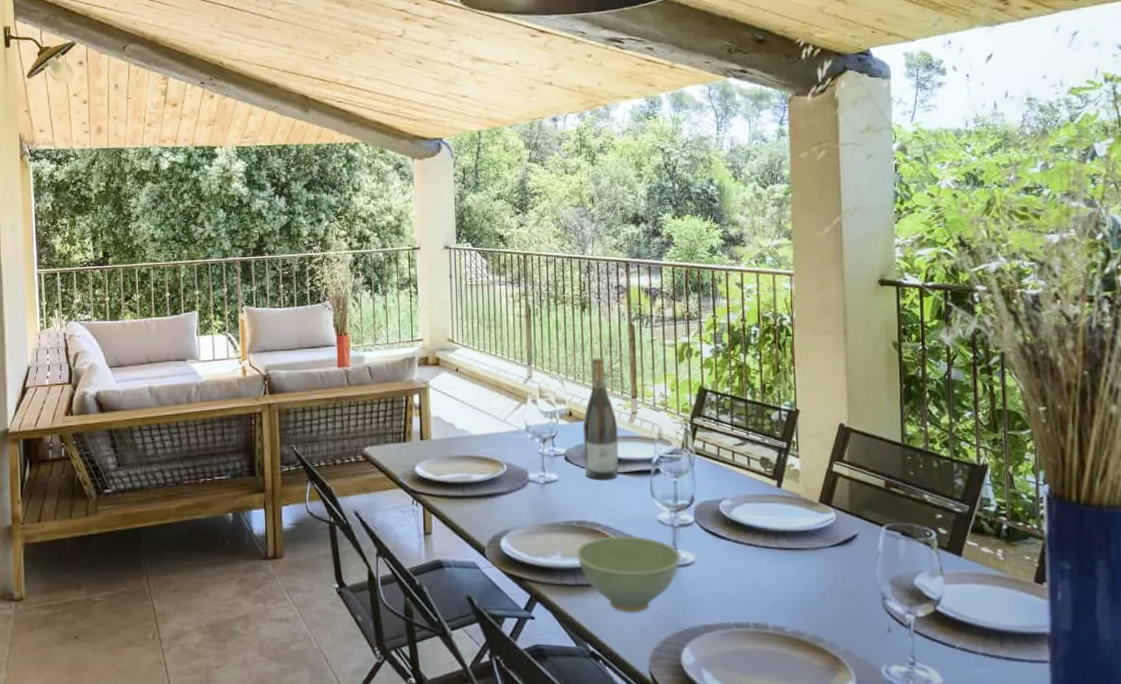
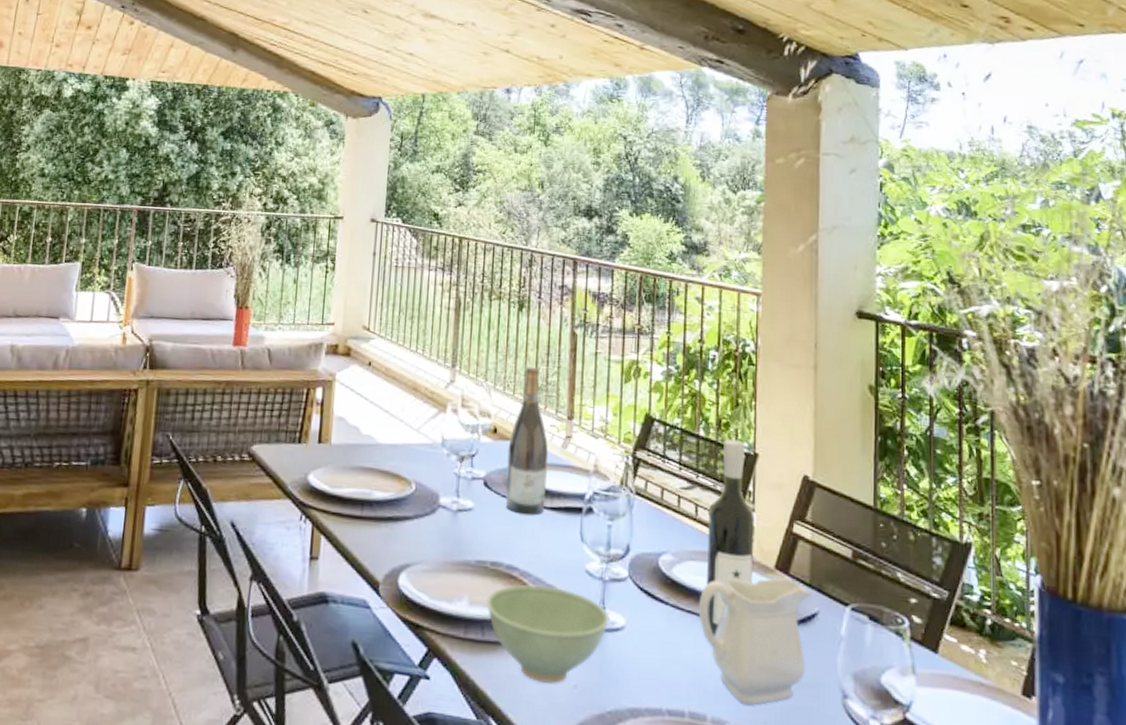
pitcher: none [755,509,851,613] -> present [698,577,811,706]
bottle: none [759,400,801,562] -> present [706,439,754,637]

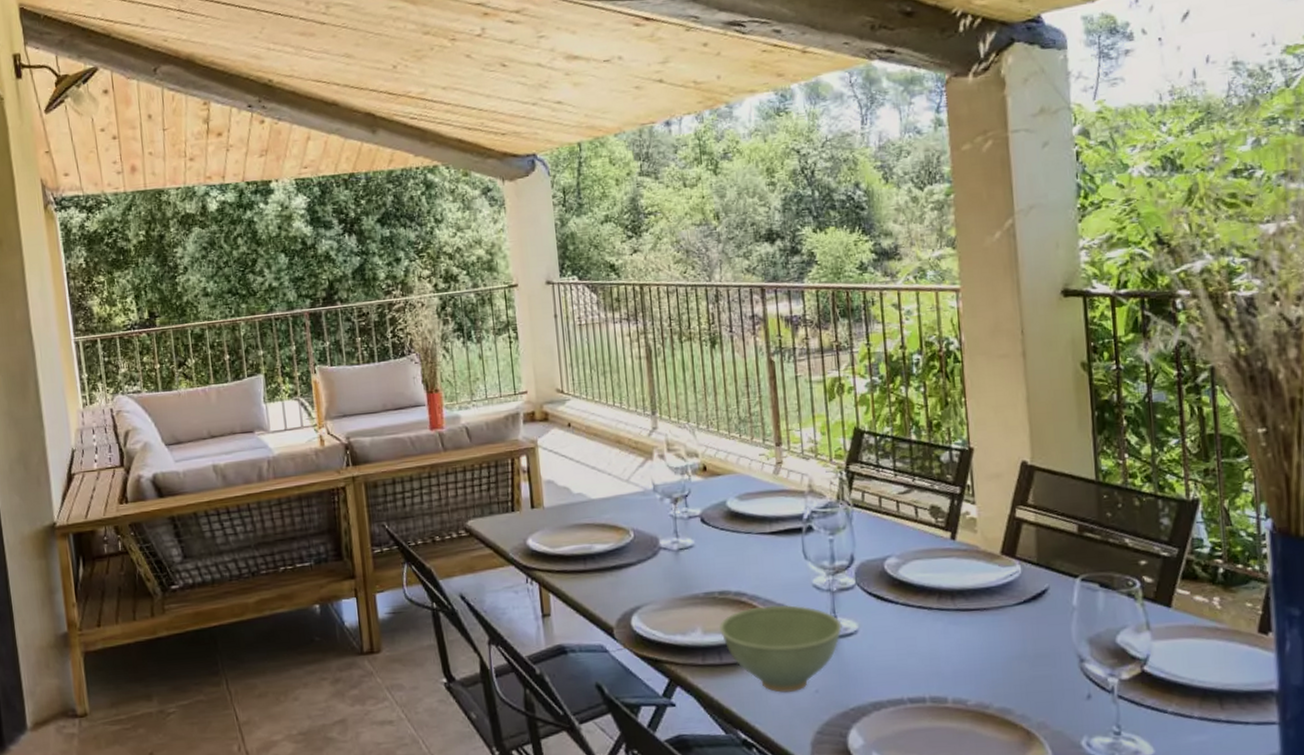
wine bottle: present [505,367,549,515] -> none [719,401,765,543]
pitcher: present [698,577,811,706] -> none [928,561,1041,683]
bottle: present [706,439,754,637] -> none [929,438,979,626]

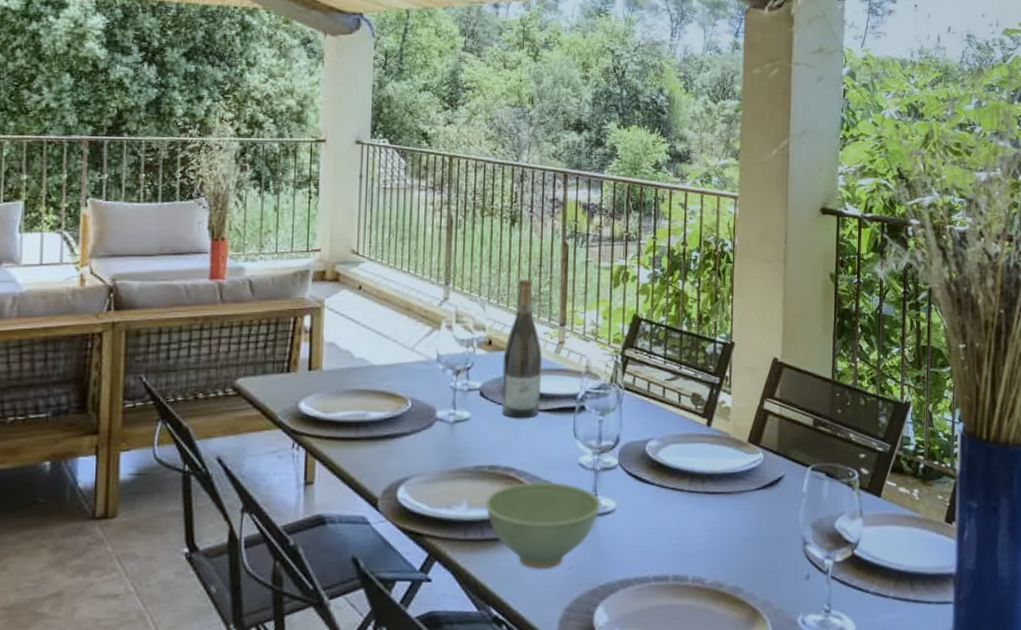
wine bottle: none [719,401,765,543] -> present [501,279,543,418]

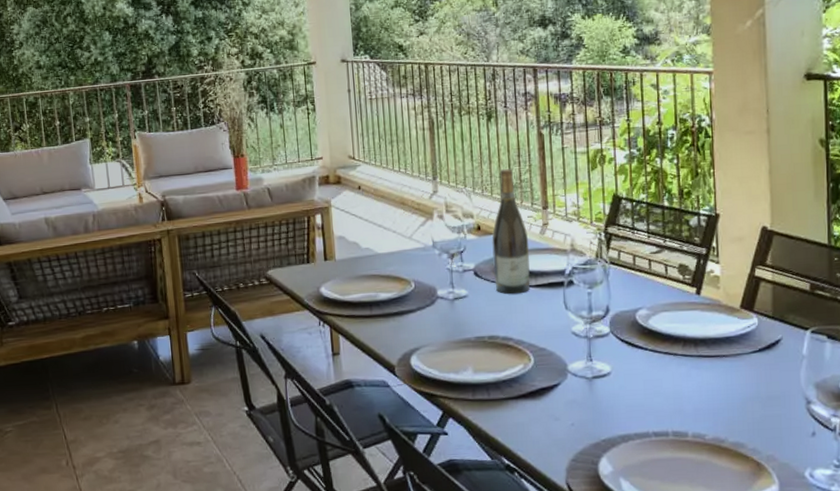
bowl: present [485,482,601,569] -> none [488,349,597,425]

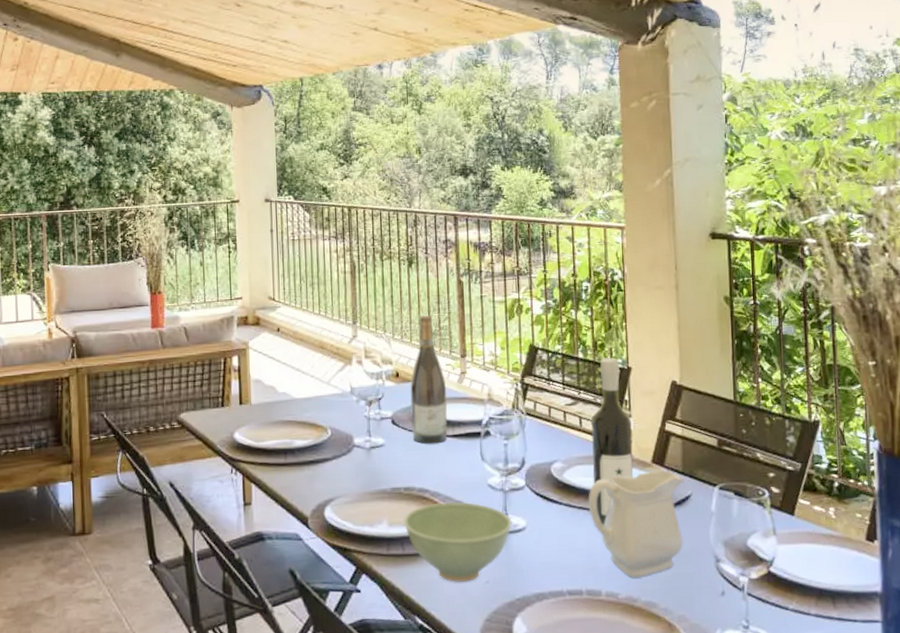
bowl: none [488,349,597,425] -> present [404,502,512,582]
pitcher: none [674,314,774,420] -> present [588,469,684,578]
bottle: none [677,204,721,370] -> present [591,357,633,526]

